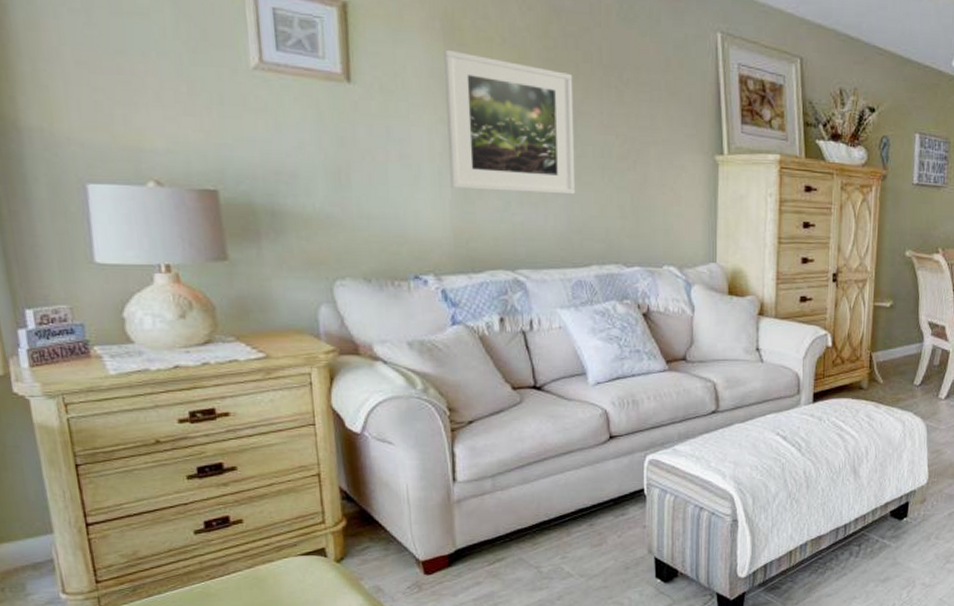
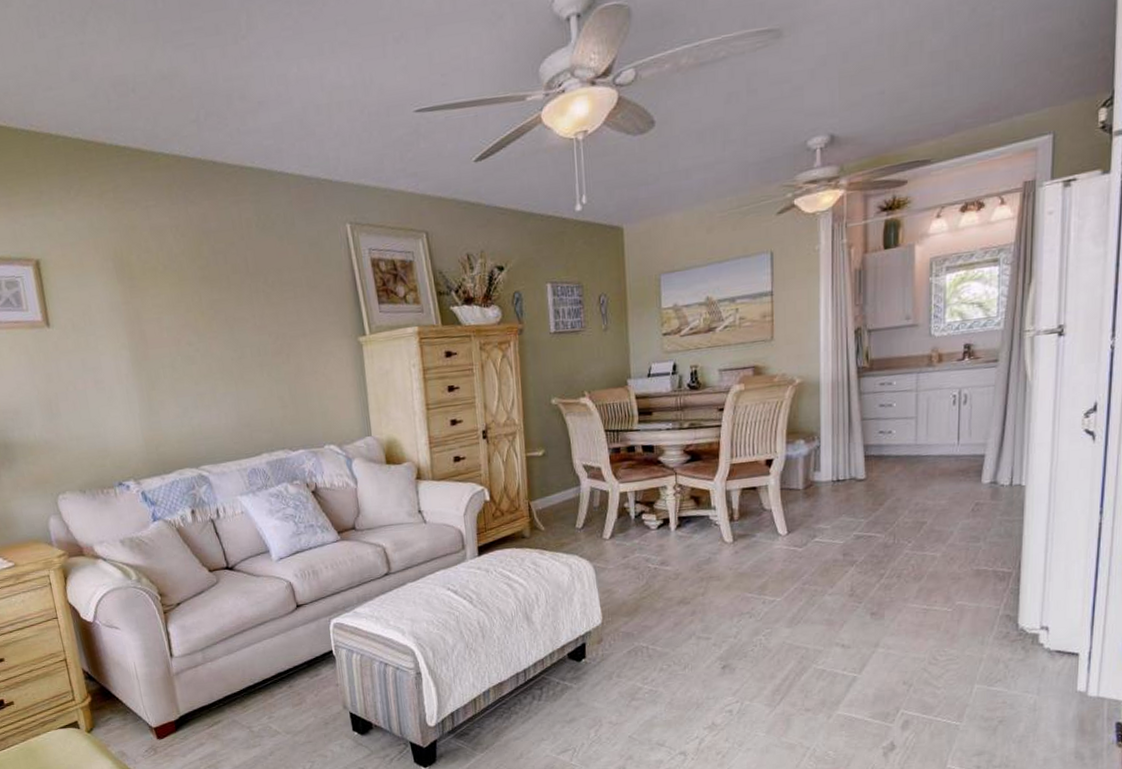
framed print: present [443,49,576,195] -> none [118,284,240,403]

